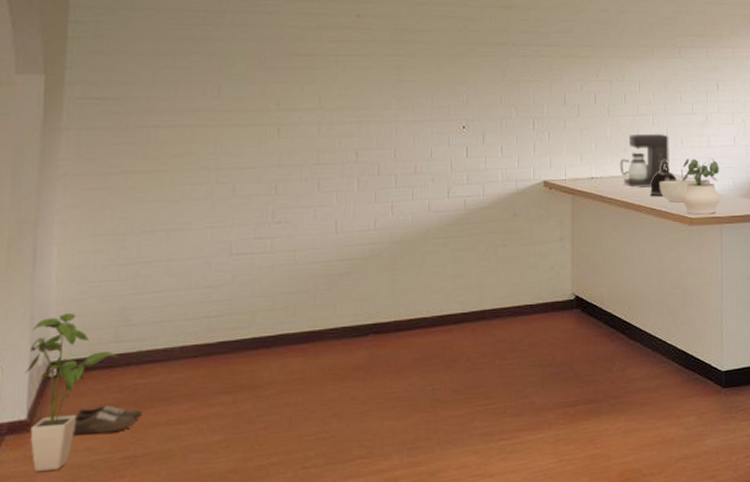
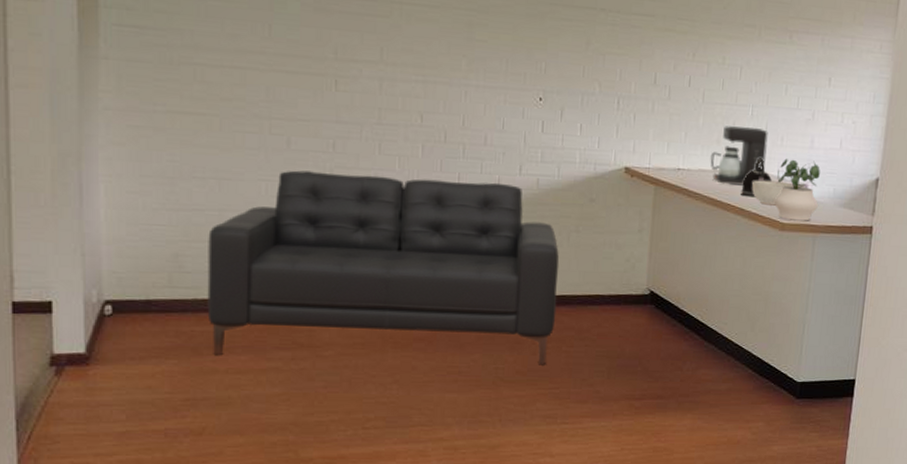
house plant: present [24,313,119,473] -> none [79,253,175,404]
shoe: present [73,405,143,436] -> none [132,348,202,375]
sofa: none [151,207,489,406] -> present [207,170,560,365]

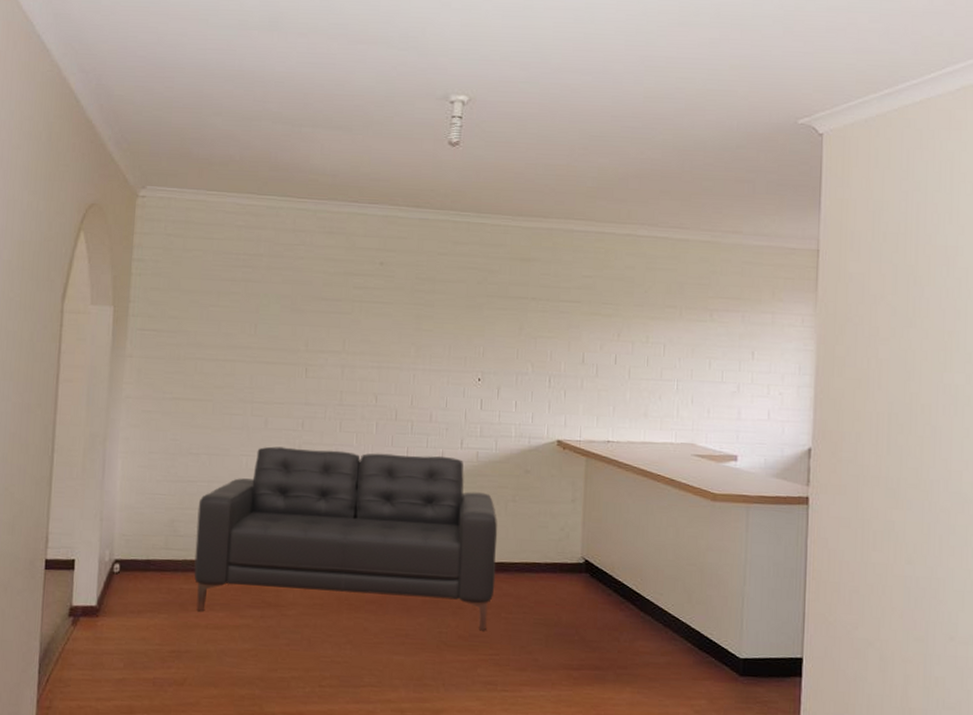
coffee maker: present [710,126,768,184] -> none [638,400,694,456]
kettle: present [741,158,772,197] -> none [670,430,700,468]
bowl: present [751,180,792,206] -> none [680,451,722,476]
potted plant: present [773,158,820,221] -> none [703,430,751,492]

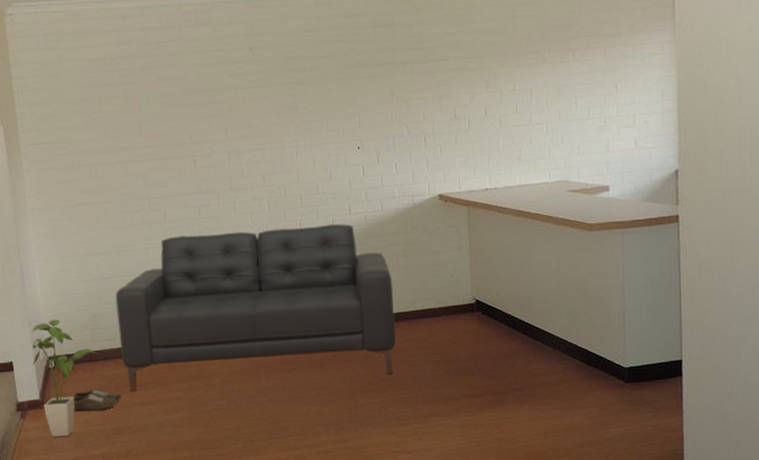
house plant: none [95,519,169,653] -> present [31,319,98,438]
shoe: none [131,603,187,628] -> present [73,390,122,412]

